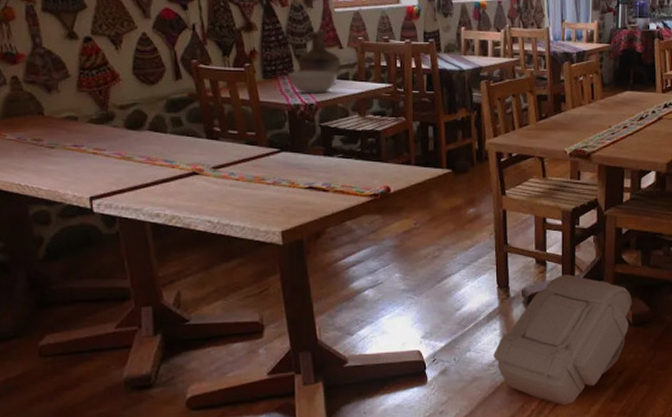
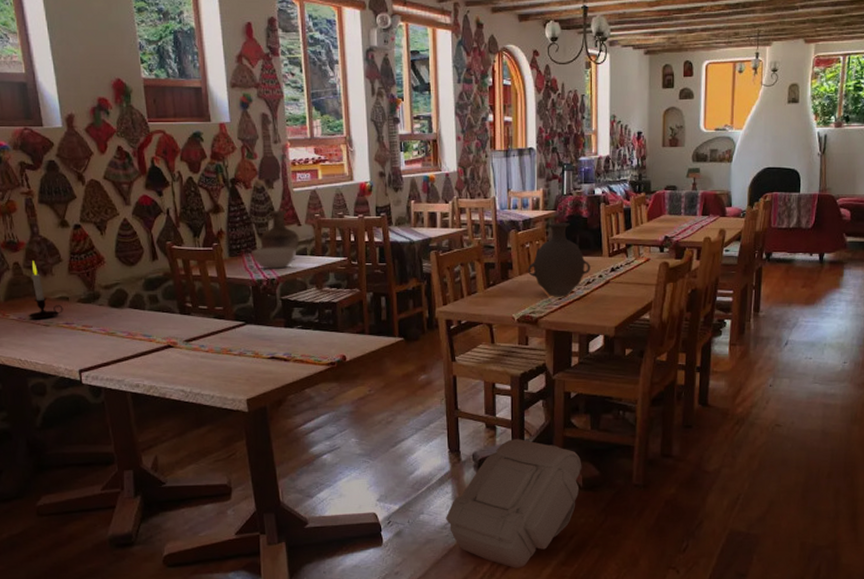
candle: none [29,75,71,140] -> present [28,261,63,319]
vase: none [581,56,644,132] -> present [528,223,591,297]

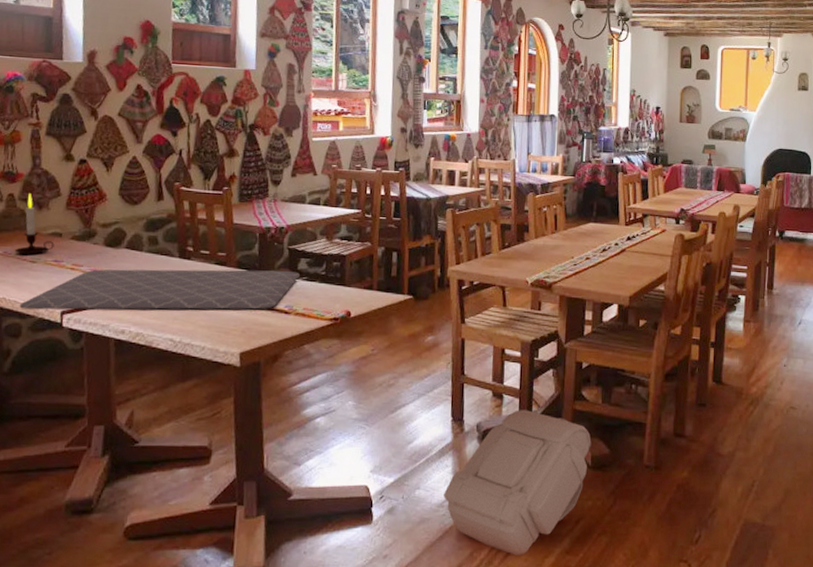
placemat: none [40,320,295,370] -> present [19,269,301,310]
bowl: present [251,248,297,269] -> none [262,195,310,218]
vase: present [260,211,299,250] -> none [273,158,314,200]
vase: present [528,223,591,297] -> none [544,189,607,263]

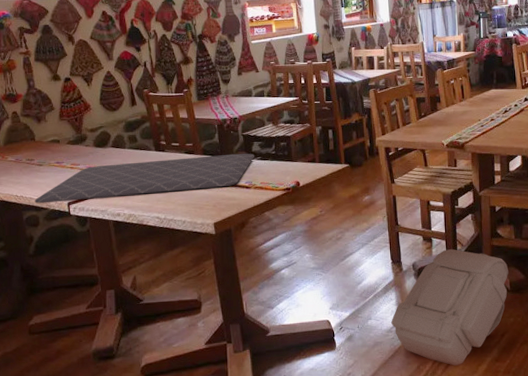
candle: present [14,193,54,255] -> none [24,110,55,160]

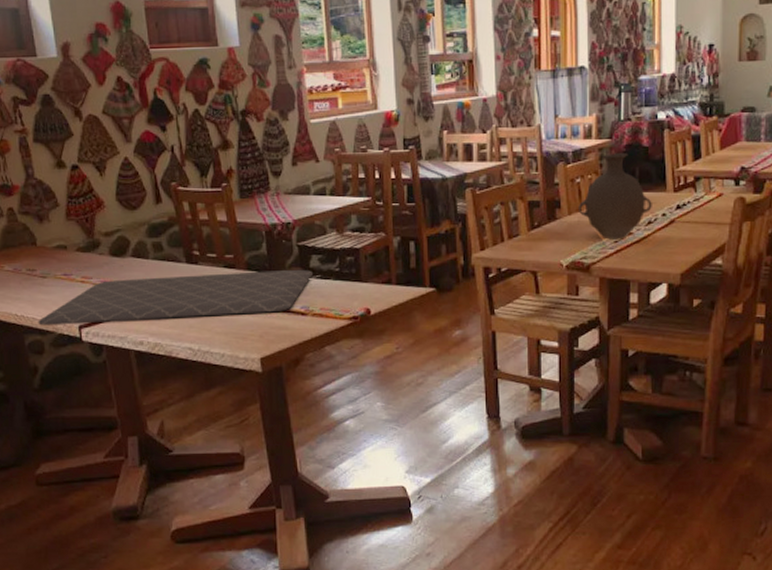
backpack: present [391,249,509,366] -> none [484,403,642,551]
vase: none [454,61,507,125] -> present [579,153,652,240]

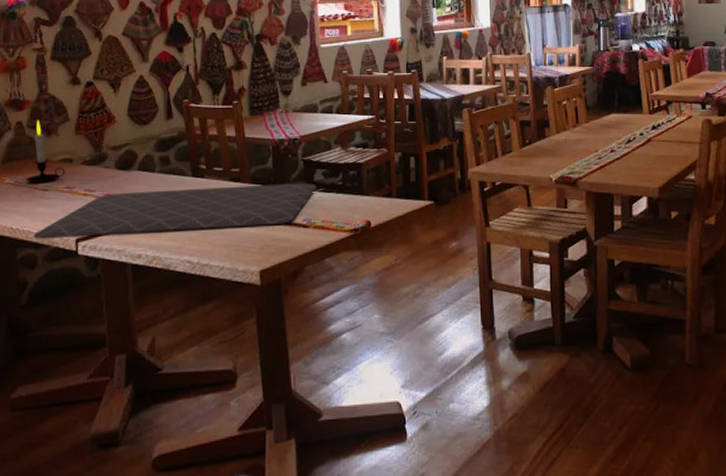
candle: none [24,206,61,270] -> present [25,120,65,183]
vase: present [579,153,652,240] -> none [565,79,631,157]

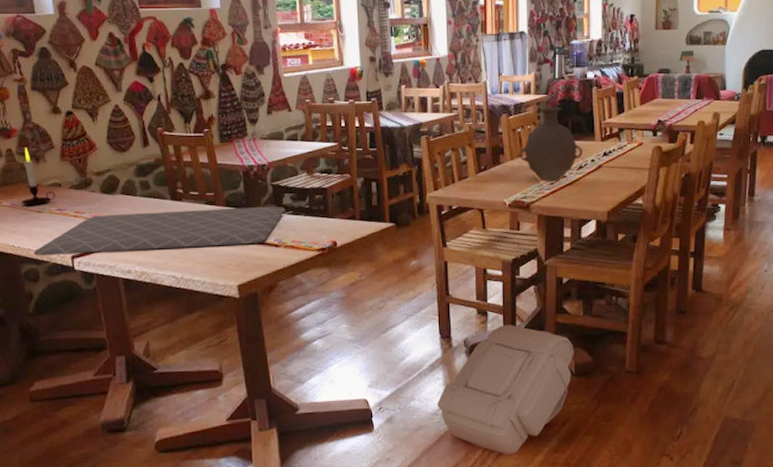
backpack: none [479,313,630,467] -> present [437,325,574,455]
vase: none [565,79,631,157] -> present [520,107,583,182]

